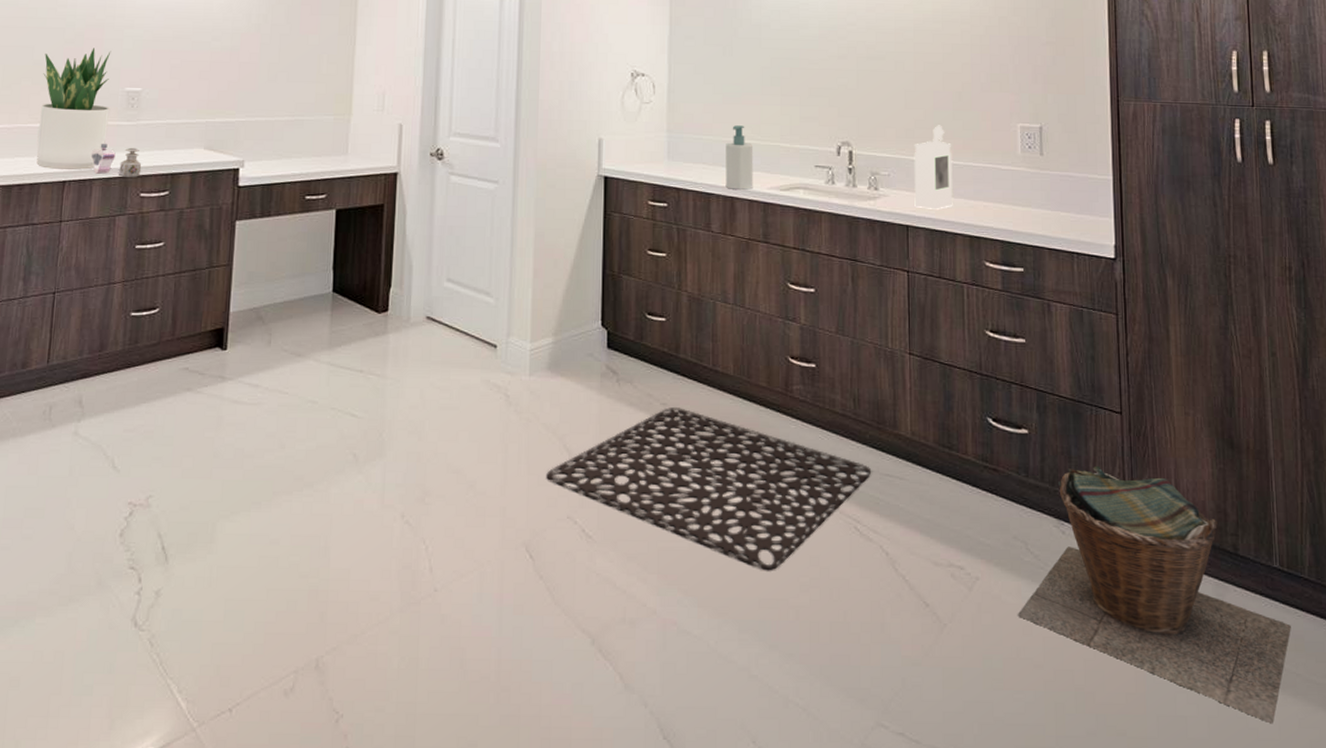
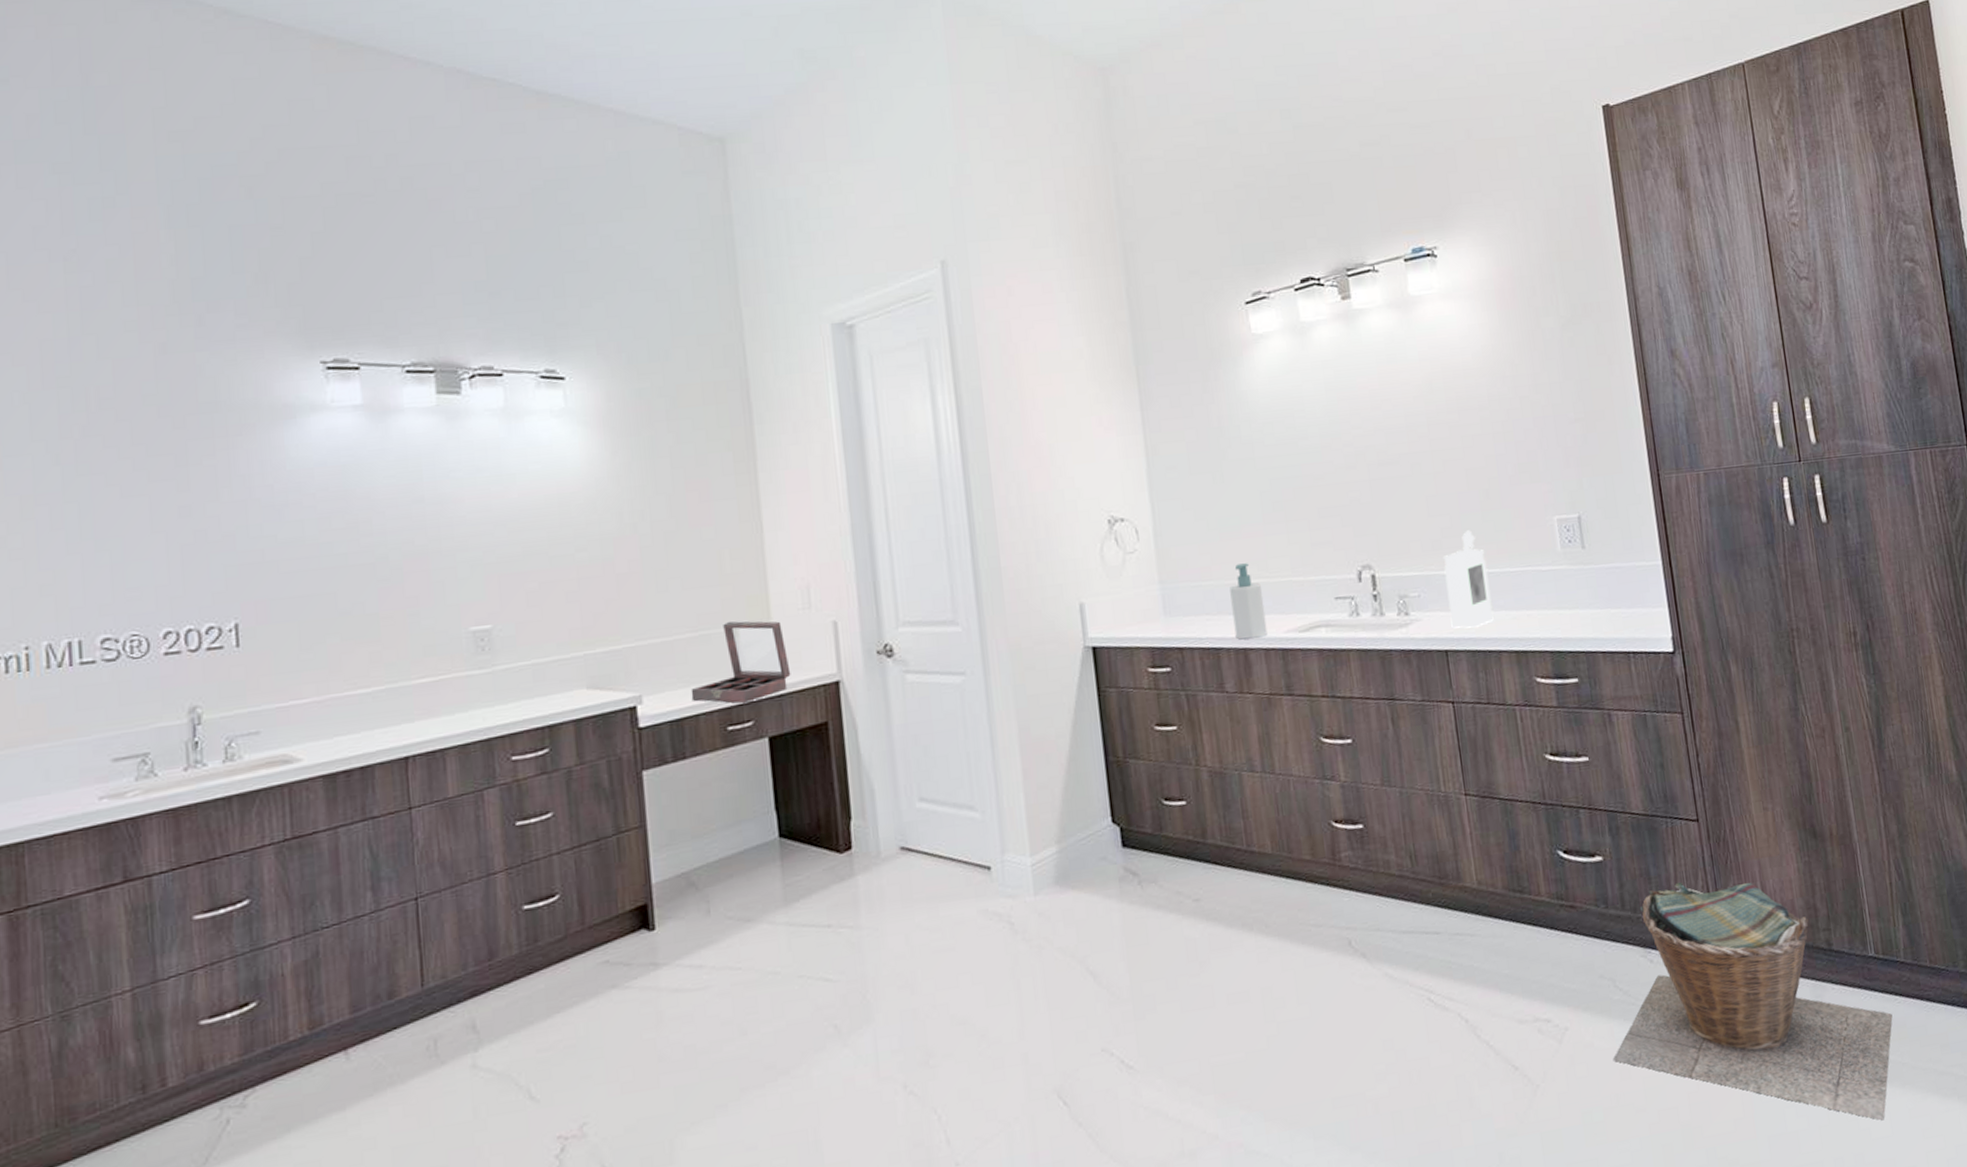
planter: present [36,48,111,171] -> none [353,583,455,745]
perfume bottle: present [90,143,116,174] -> none [436,700,471,742]
perfume bottle: present [119,147,141,178] -> none [478,700,507,741]
jewelry box: none [281,113,361,180] -> present [691,621,791,704]
bath mat: present [546,407,871,571] -> none [1070,901,1439,1066]

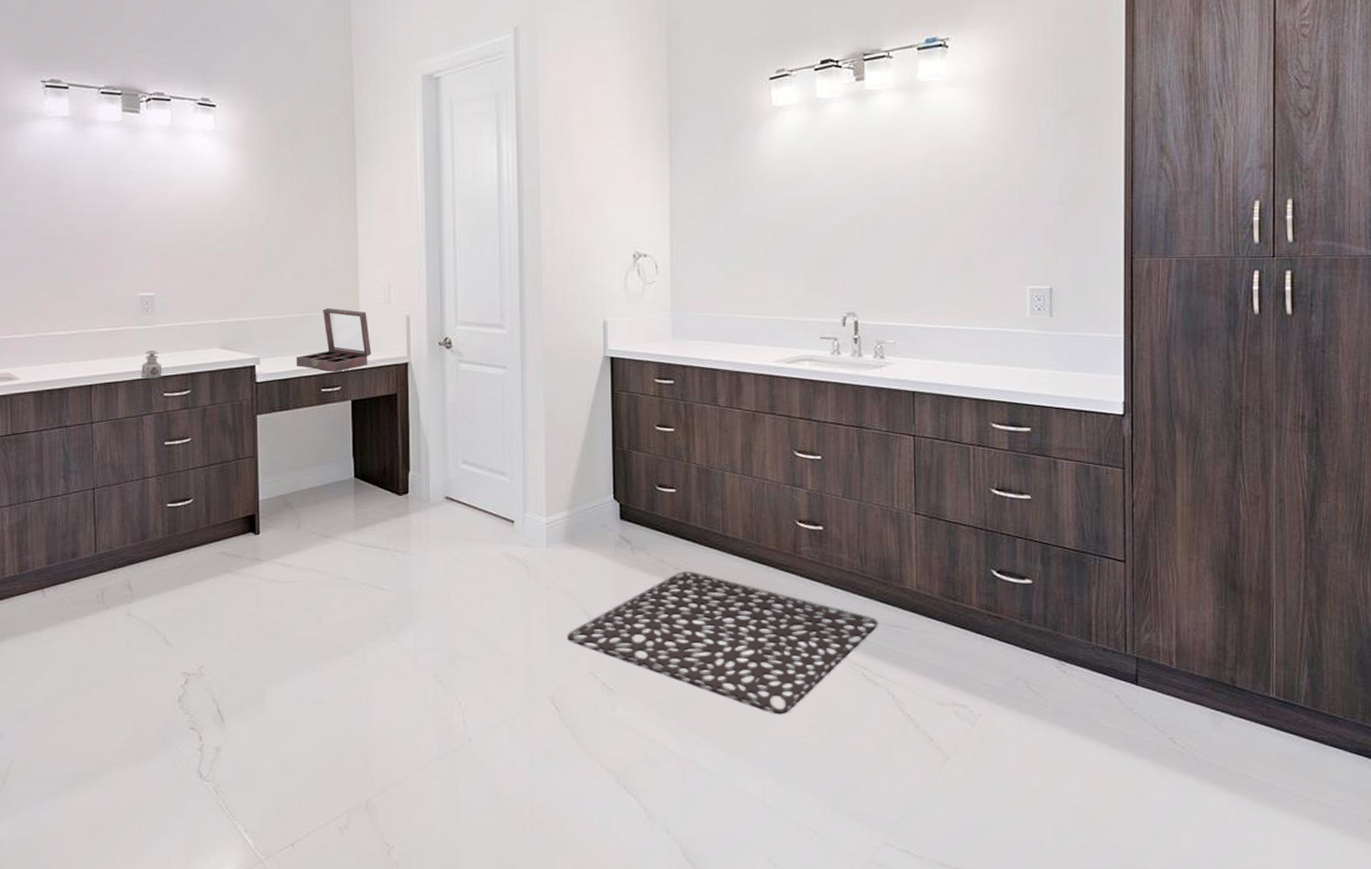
perfume bottle: none [478,700,507,741] -> present [141,350,162,380]
bath mat: none [1070,901,1439,1066] -> present [567,571,877,715]
soap bottle: present [1229,563,1268,640] -> none [730,301,759,365]
tissue box: present [1443,530,1494,628] -> none [920,291,960,375]
laundry basket: present [1612,882,1893,1121] -> none [1018,611,1284,835]

